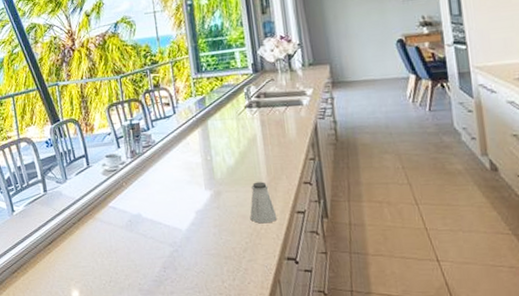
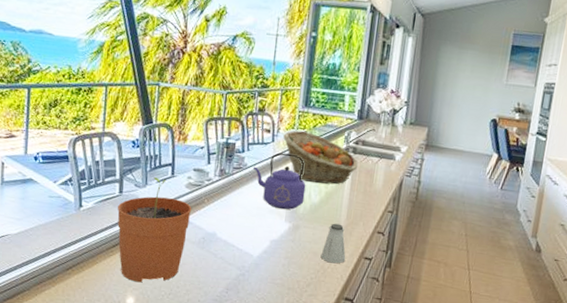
plant pot: none [45,171,115,275] -> present [118,177,192,283]
kettle: none [161,121,220,178] -> present [253,153,306,210]
fruit basket: none [183,96,266,146] -> present [283,130,359,185]

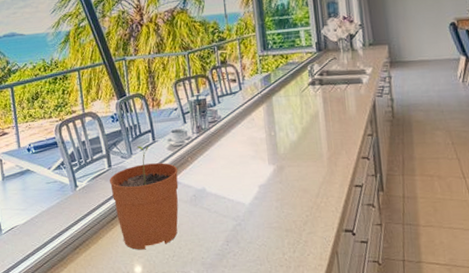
kettle: present [253,153,306,210] -> none [227,98,283,154]
fruit basket: present [283,130,359,185] -> none [249,73,328,122]
saltshaker: present [320,223,346,264] -> none [310,156,337,197]

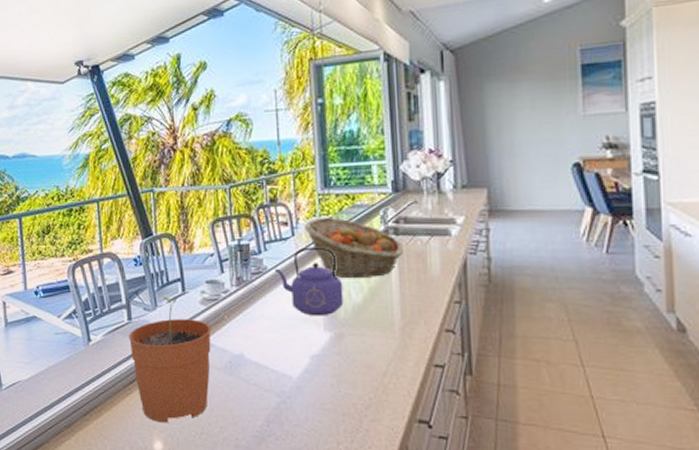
kettle: none [227,98,283,154] -> present [274,247,344,316]
fruit basket: none [249,73,328,122] -> present [304,217,404,279]

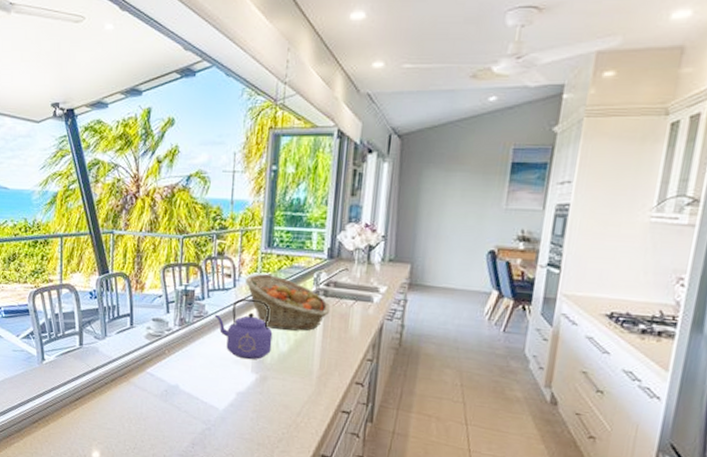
plant pot: present [129,297,212,423] -> none [79,328,153,437]

